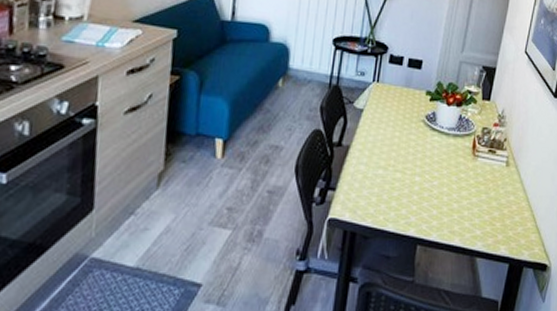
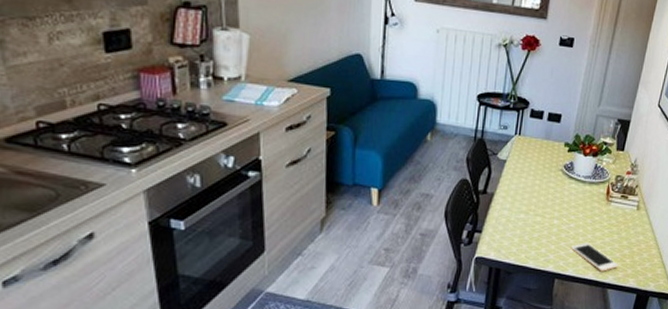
cell phone: none [433,203,488,237] -> present [570,243,619,272]

